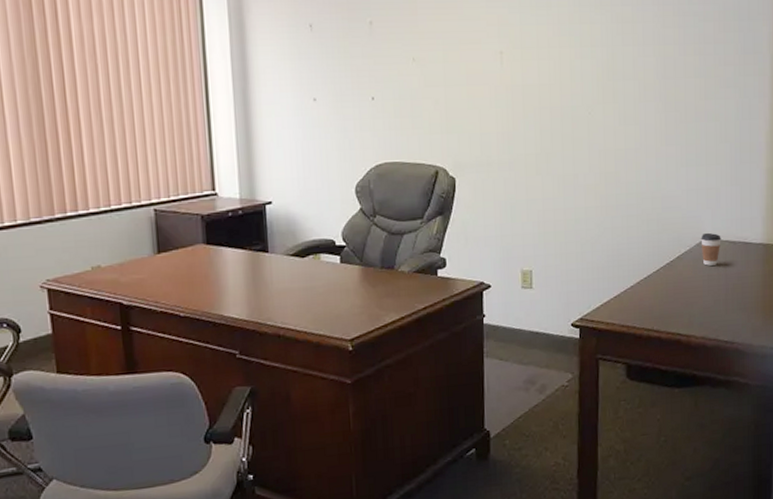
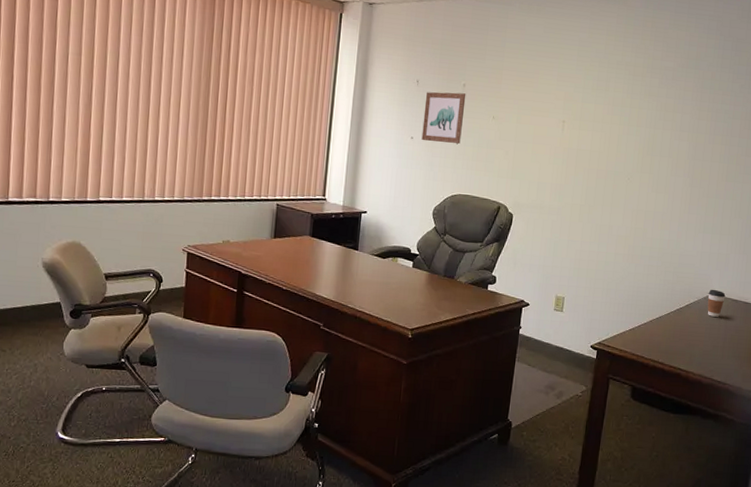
wall art: none [324,33,377,102] -> present [421,92,466,144]

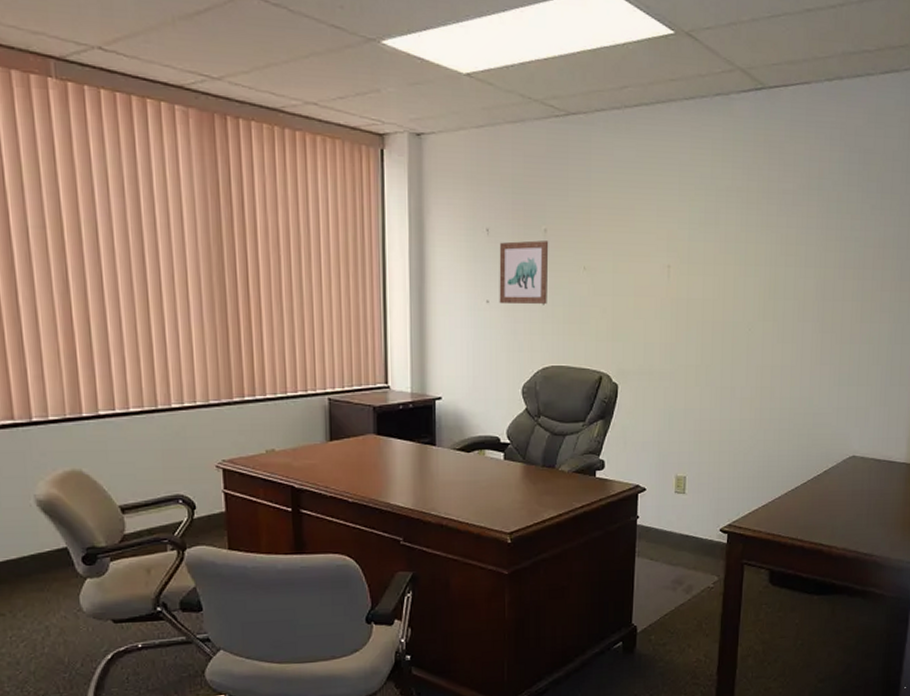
coffee cup: present [707,289,726,317] -> none [847,449,867,481]

